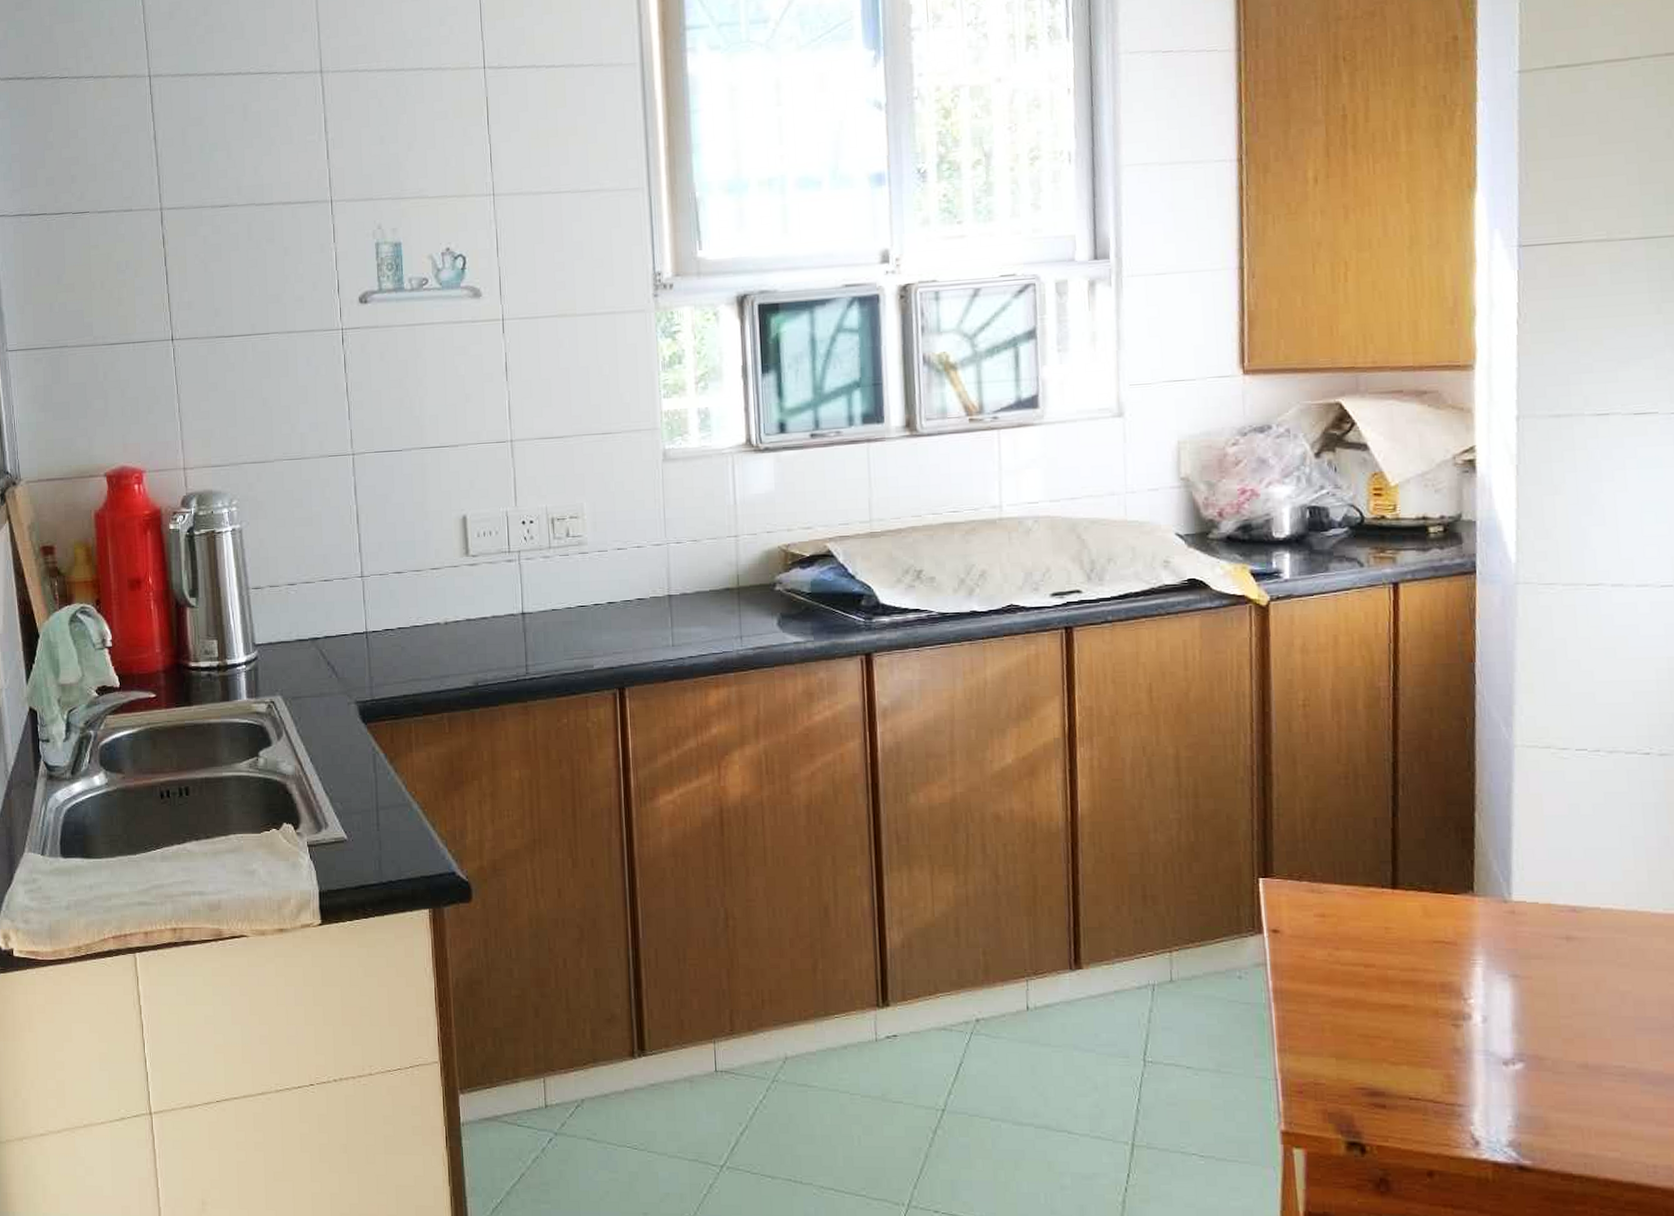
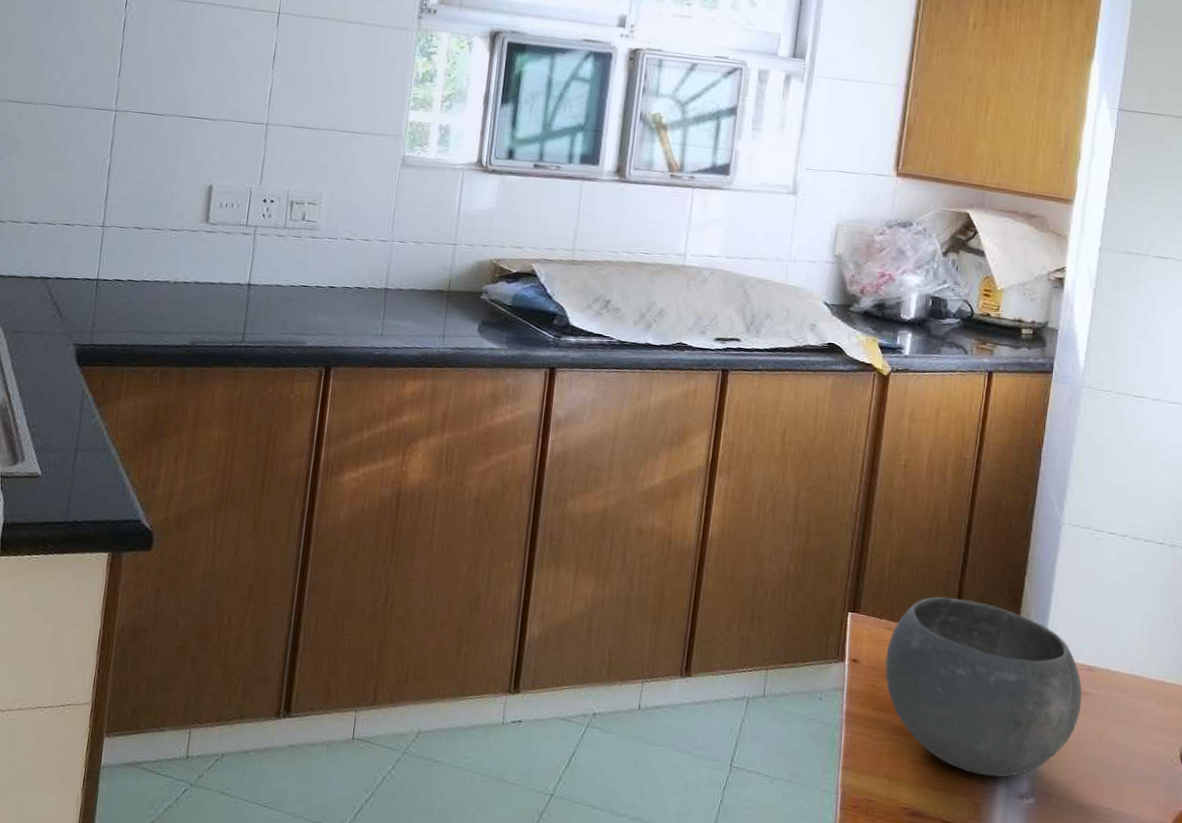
bowl: none [1312,847,1569,1044] -> present [885,596,1082,777]

